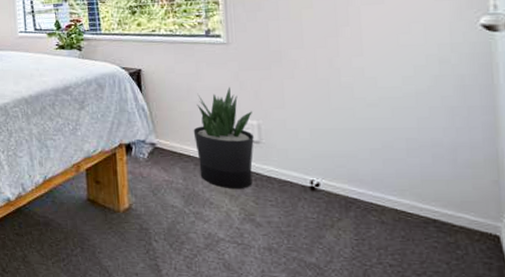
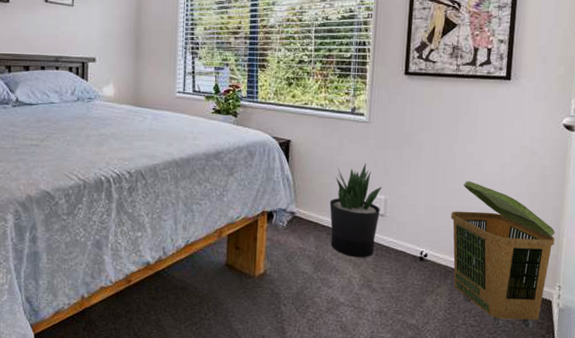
laundry basket: none [343,99,492,269] -> present [451,181,556,328]

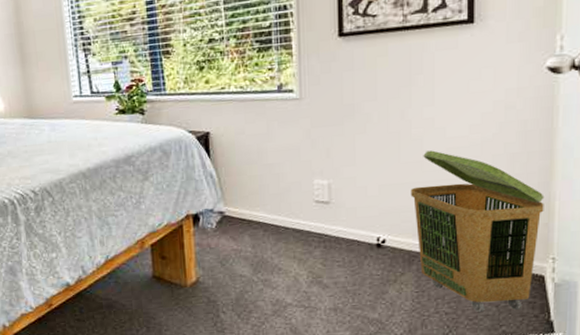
planter: present [329,163,382,257] -> none [263,146,324,253]

